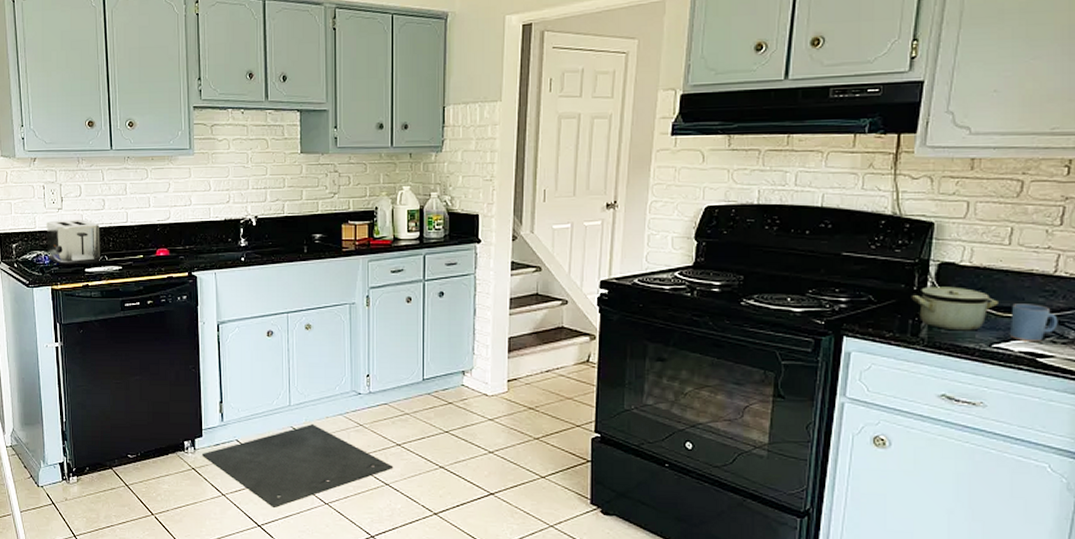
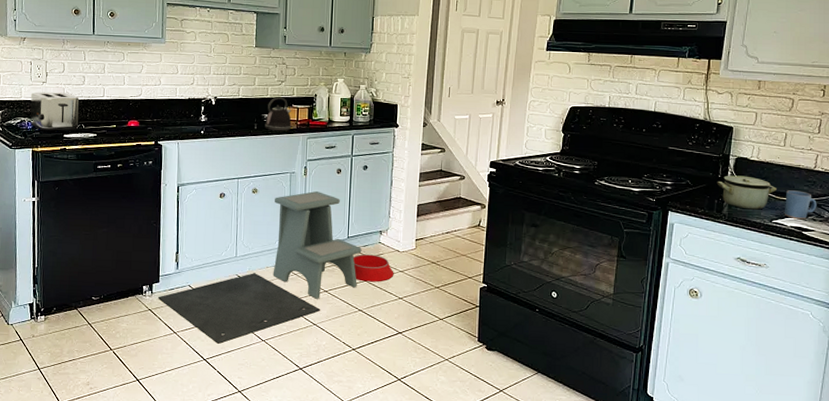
kettle: none [316,212,348,254] -> present [265,97,292,132]
step stool: none [332,325,441,454] -> present [273,191,362,299]
pet bowl: none [431,399,482,433] -> present [353,254,394,282]

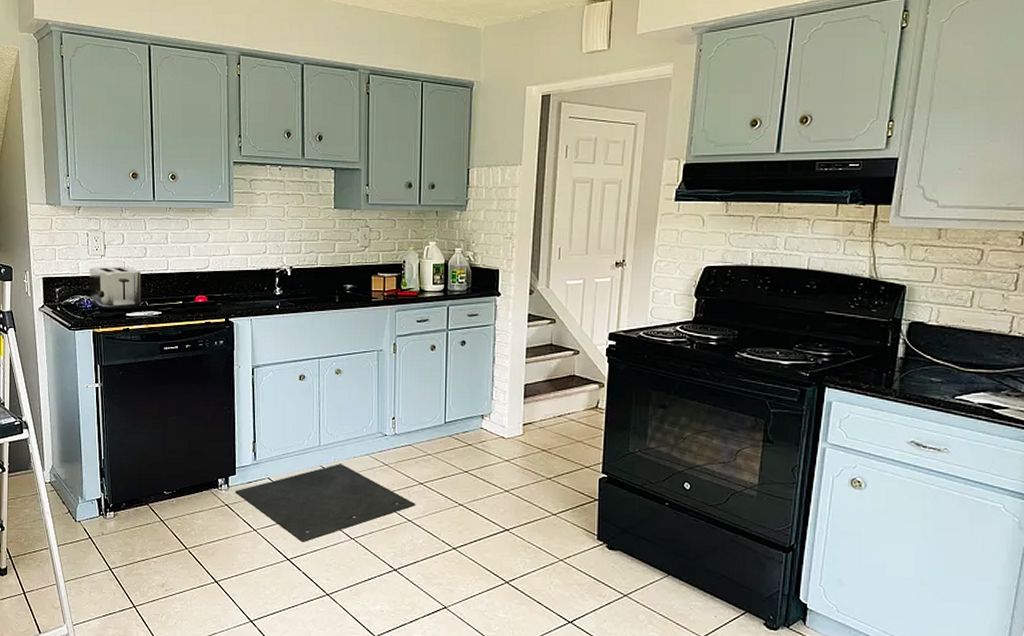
kettle: present [265,97,292,132] -> none [347,265,378,304]
step stool: present [273,191,362,299] -> none [361,371,461,492]
pet bowl: present [353,254,394,282] -> none [452,441,499,473]
saucepan: present [716,175,777,210] -> none [885,343,961,384]
mug: present [784,190,817,220] -> none [970,360,1012,395]

